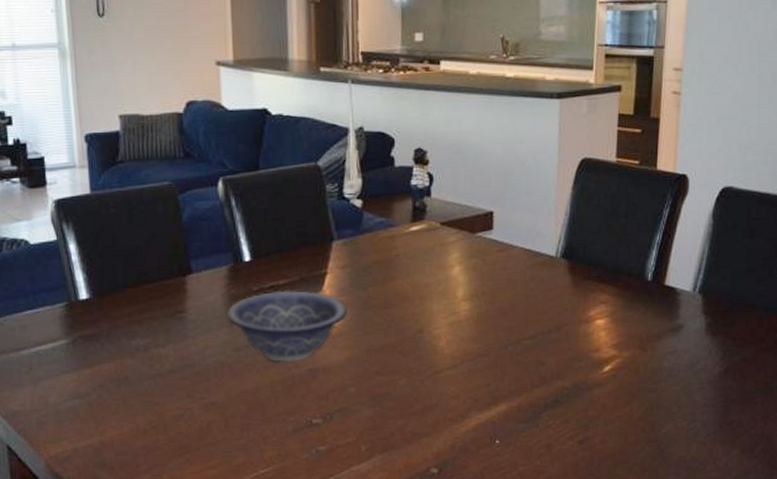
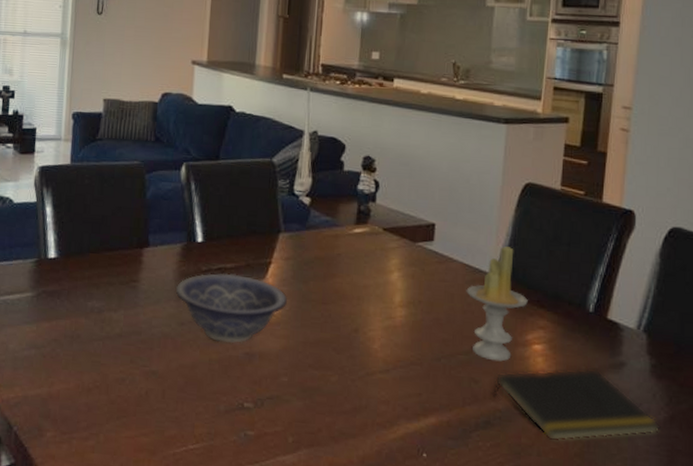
candle: none [528,226,589,342] -> present [466,246,528,362]
notepad: none [560,335,716,409] -> present [493,368,661,442]

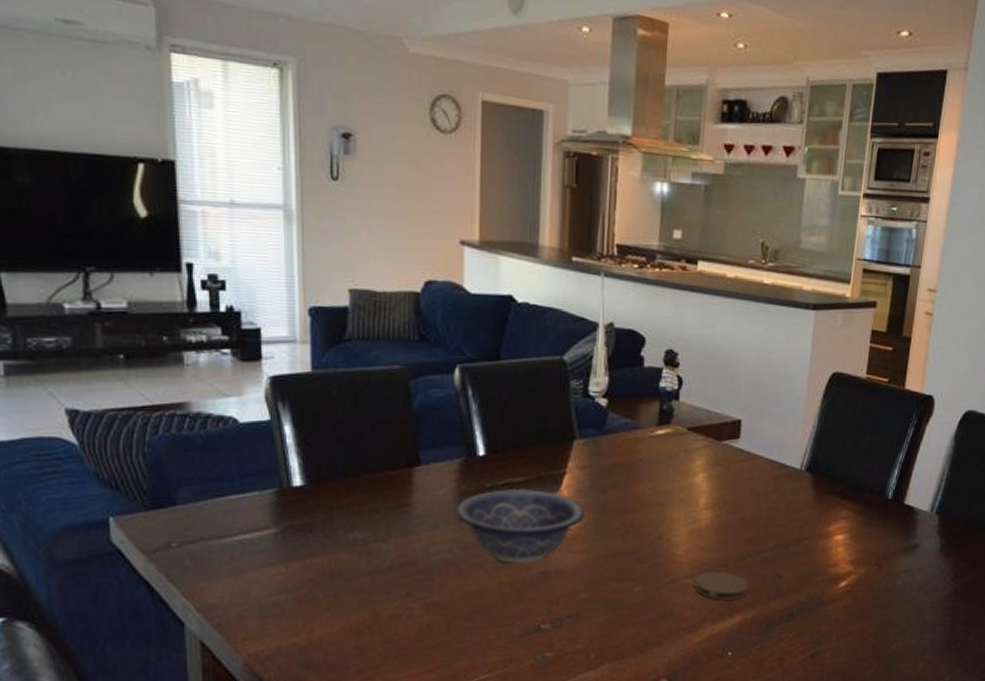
coaster: none [390,369,444,401] -> present [695,571,749,601]
candle: present [466,246,528,362] -> none [772,440,832,555]
notepad: present [493,368,661,442] -> none [796,553,946,625]

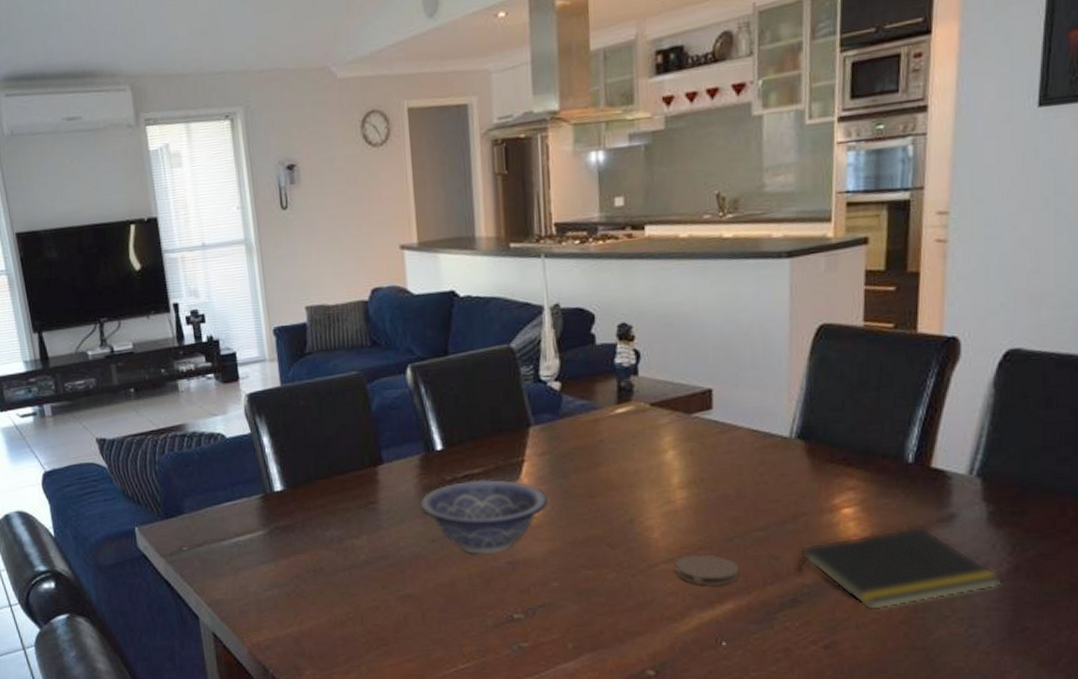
notepad: none [796,553,946,625] -> present [798,526,1003,611]

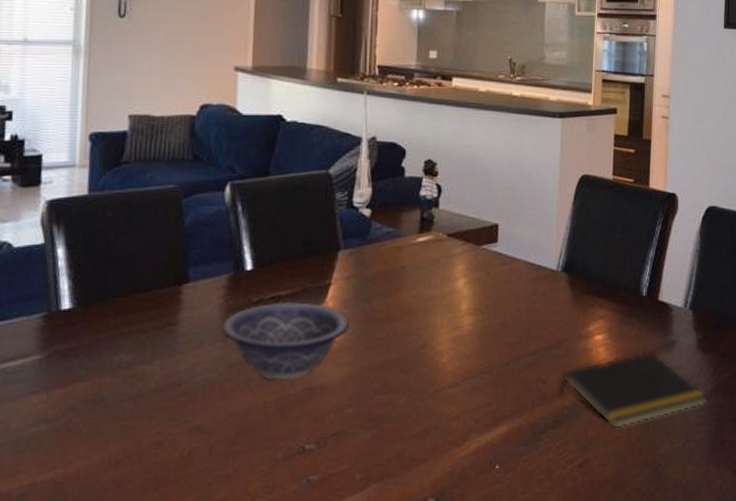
coaster: present [676,554,740,586] -> none [460,378,513,410]

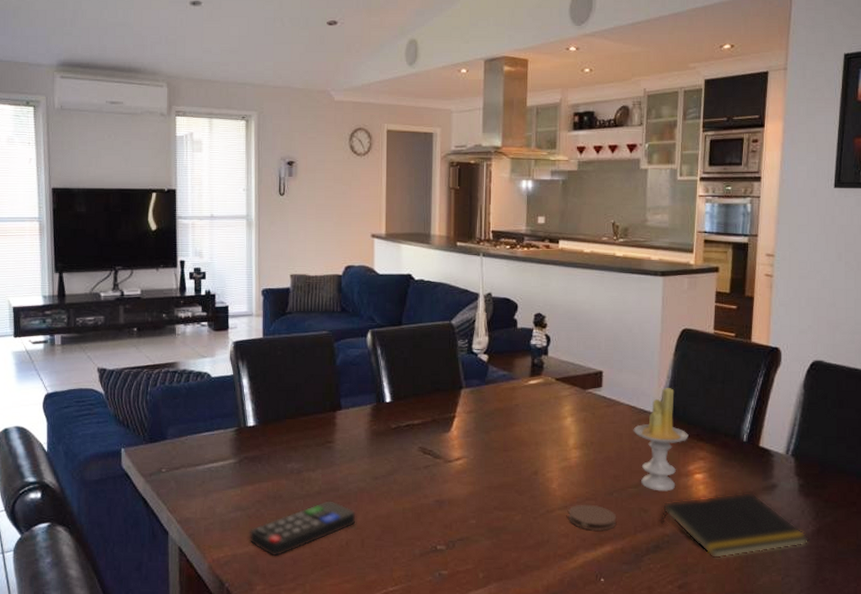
remote control: none [56,399,203,481] -> present [250,500,356,557]
decorative bowl: present [222,301,349,380] -> none [368,429,471,492]
coaster: none [460,378,513,410] -> present [568,504,617,531]
candle: none [531,240,588,358] -> present [633,388,689,492]

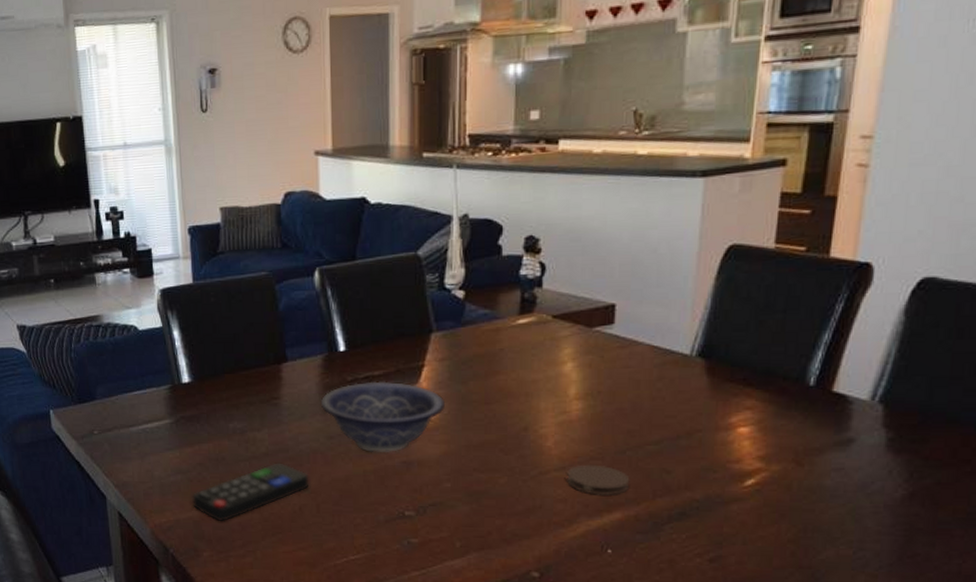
decorative bowl: none [368,429,471,492] -> present [320,381,445,452]
candle: present [633,388,689,492] -> none [655,321,732,449]
notepad: present [661,492,809,559] -> none [689,448,897,528]

